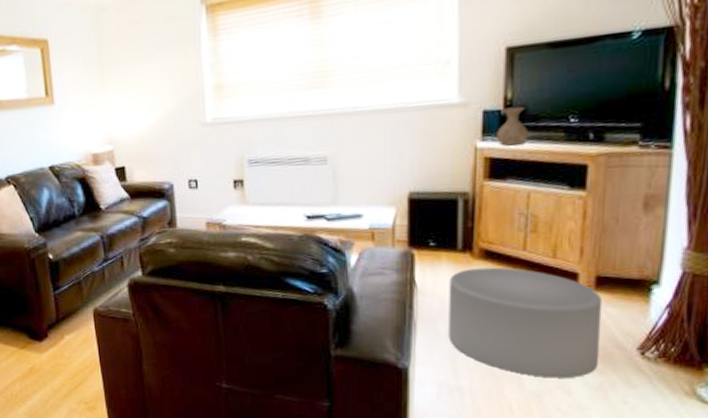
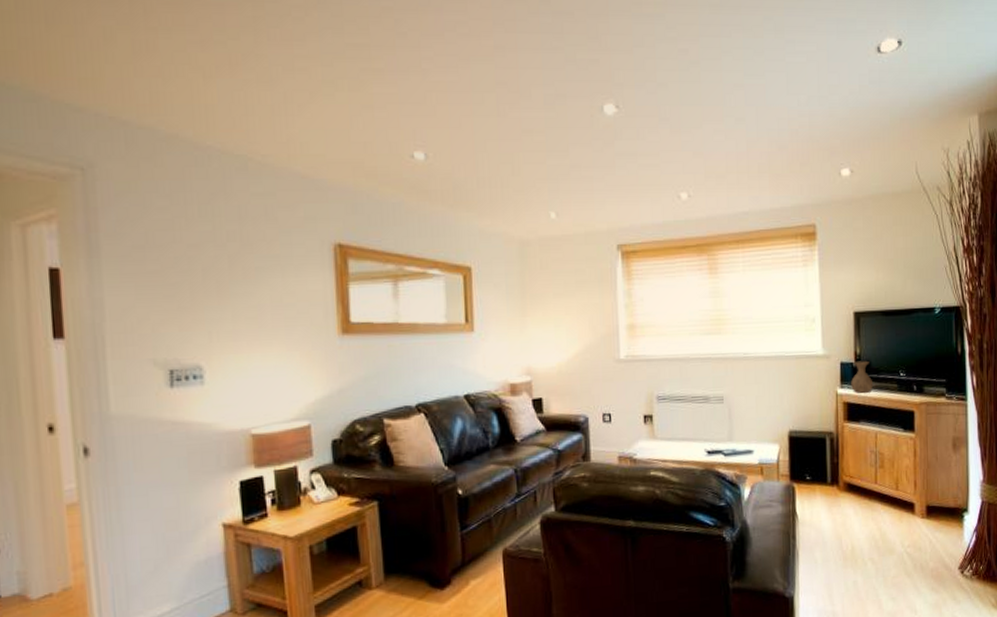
pouf: present [448,267,603,378] -> none [822,499,934,599]

